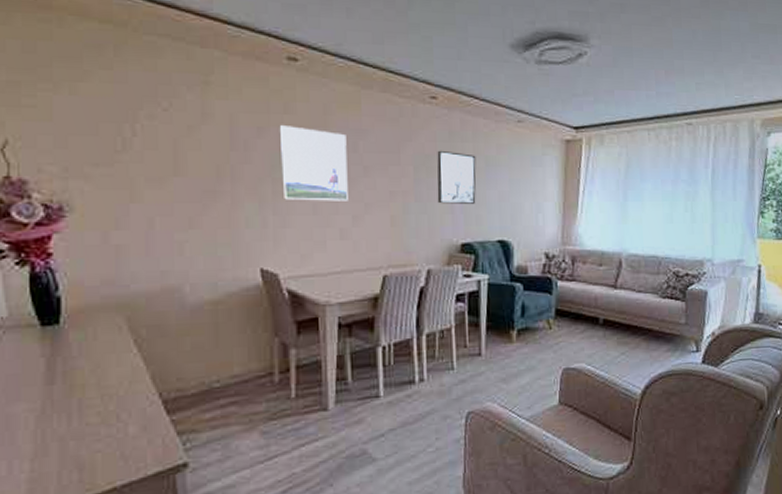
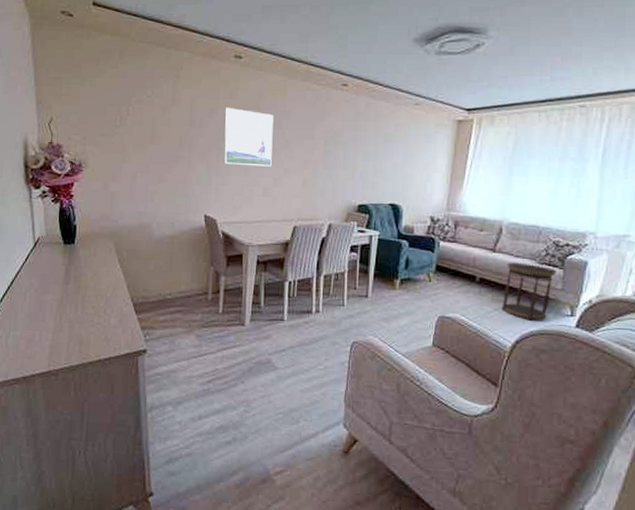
wall art: present [437,150,476,204] -> none [341,128,376,173]
side table: none [628,297,680,362] -> present [502,262,557,321]

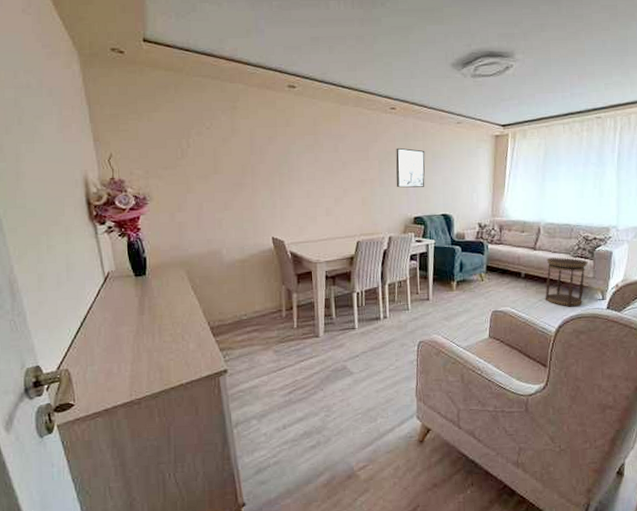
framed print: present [223,108,274,167] -> none [283,135,332,189]
wall art: none [341,128,376,173] -> present [396,147,425,188]

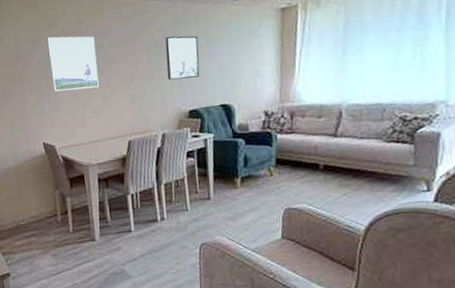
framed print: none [283,135,332,189] -> present [47,36,99,92]
side table: present [545,257,588,307] -> none [350,143,407,201]

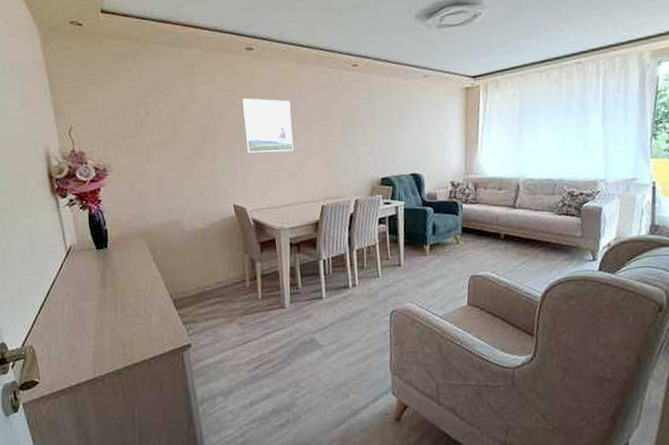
wall art: present [165,36,200,81] -> none [359,106,392,148]

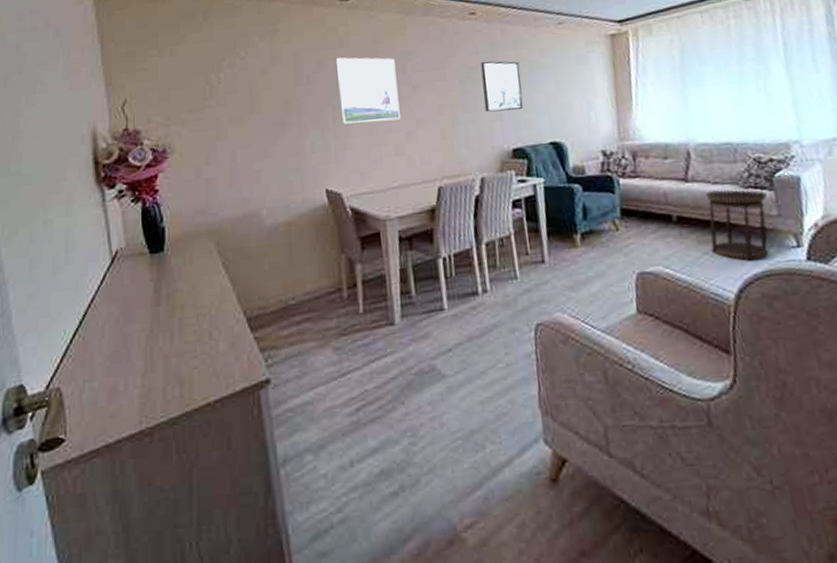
wall art: none [359,106,392,148] -> present [480,61,524,113]
side table: none [528,215,575,270] -> present [705,188,768,261]

